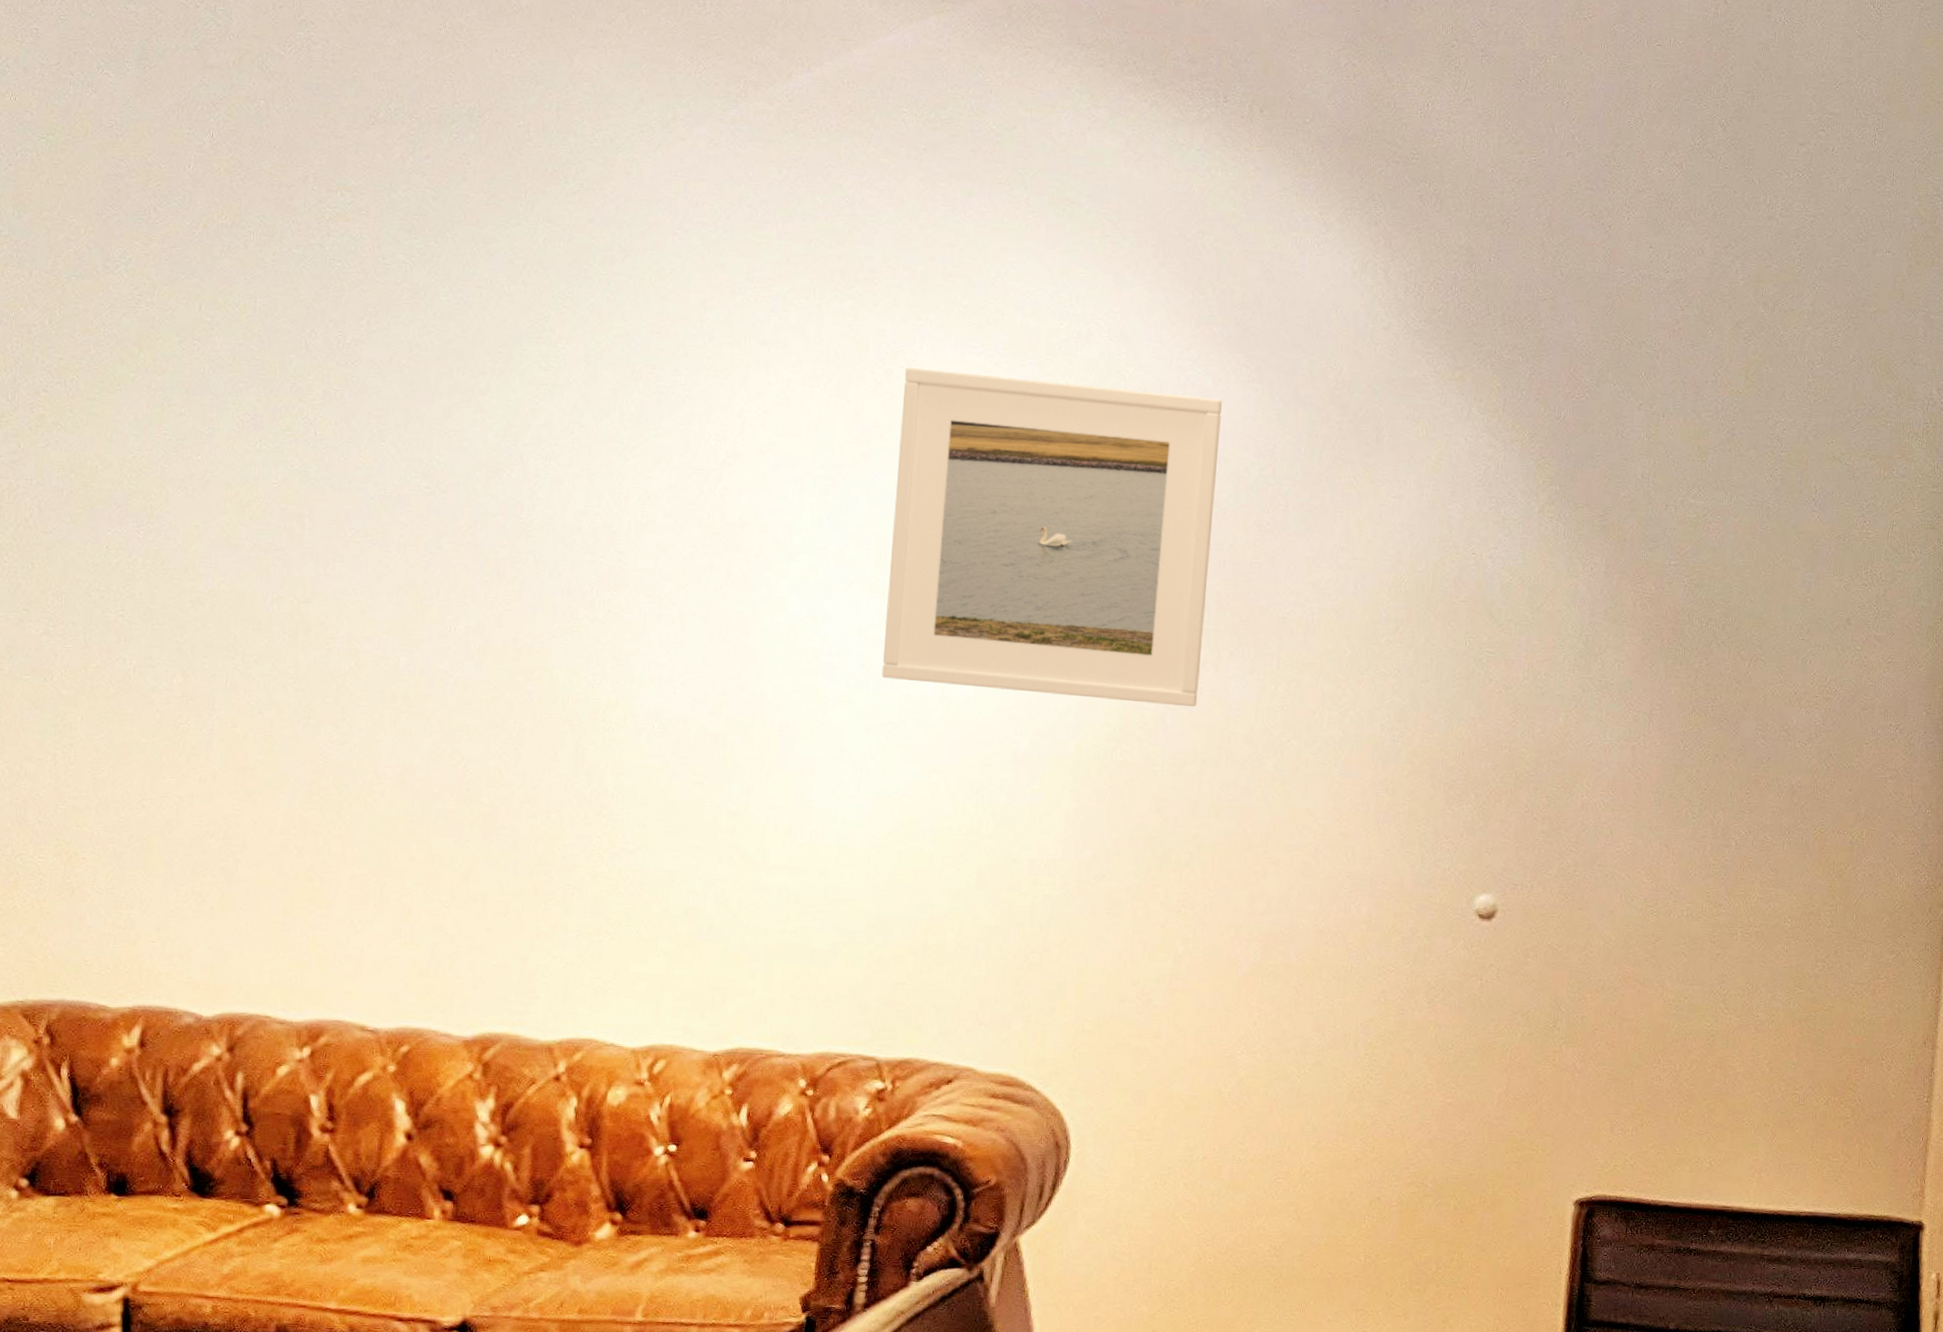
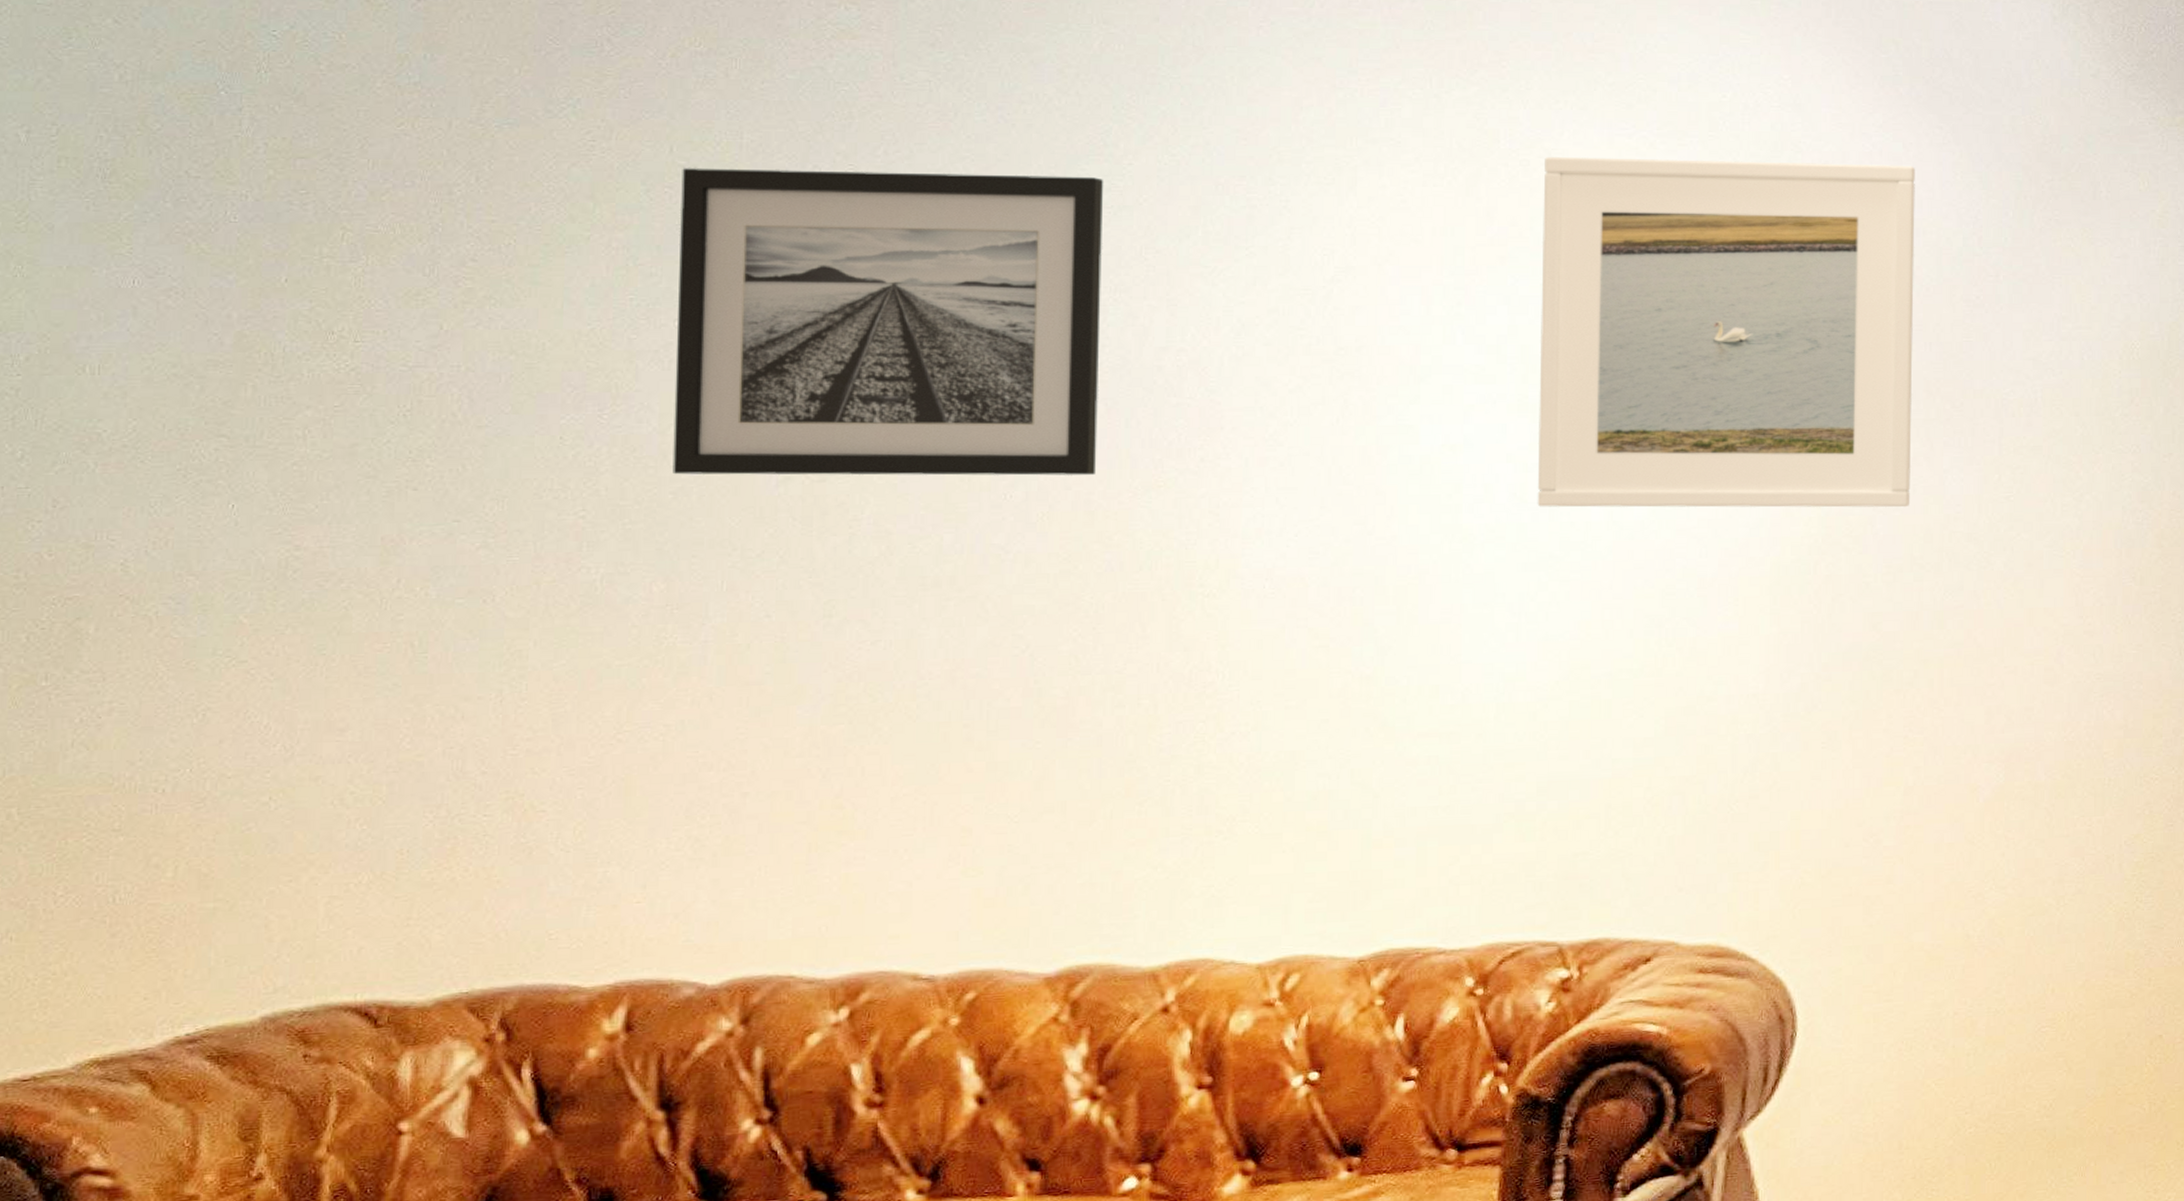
wall art: none [192,324,542,616] -> present [672,168,1104,476]

